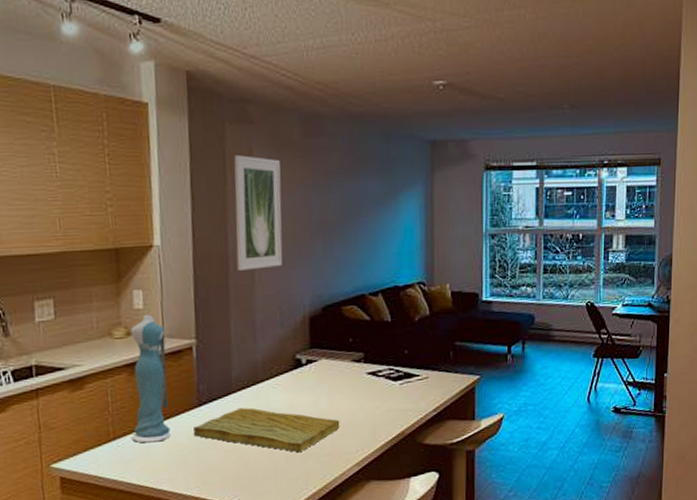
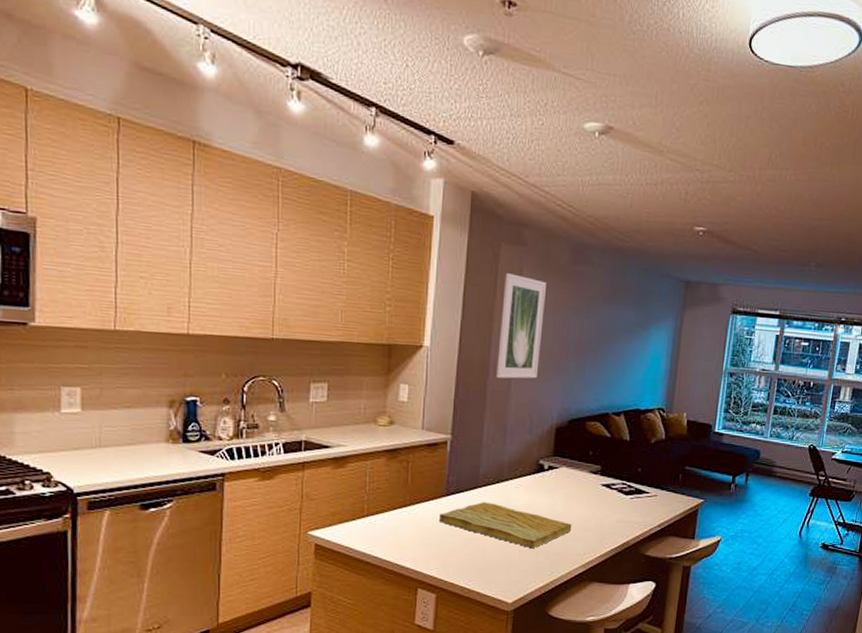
dress: present [130,314,171,444] -> none [383,407,424,523]

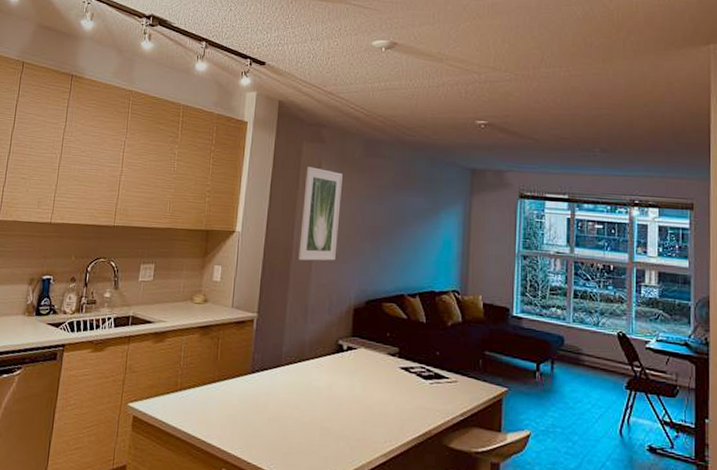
cutting board: present [440,501,572,549] -> none [245,380,372,433]

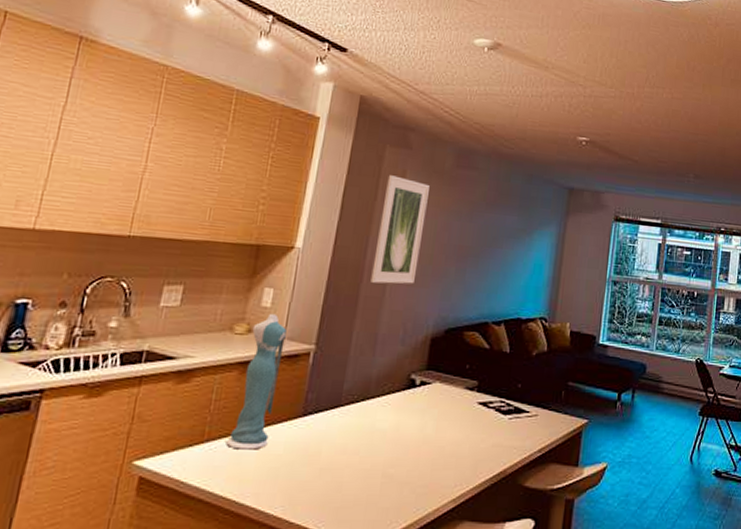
dress: none [194,286,234,399] -> present [226,313,287,450]

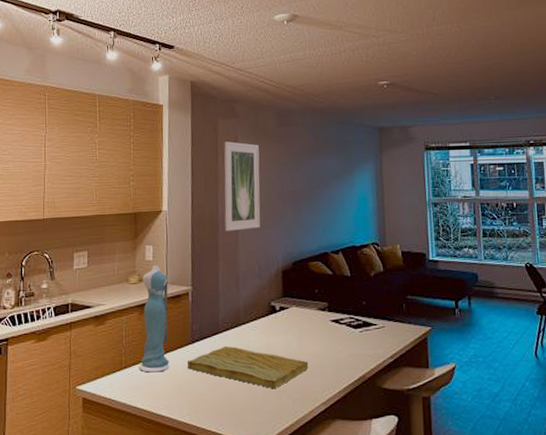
cutting board: none [292,422,443,480] -> present [188,345,309,389]

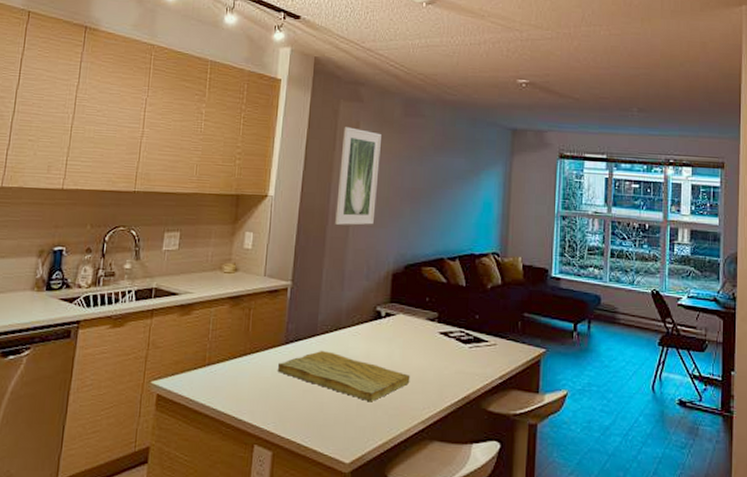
dress: present [139,265,170,373] -> none [223,254,266,373]

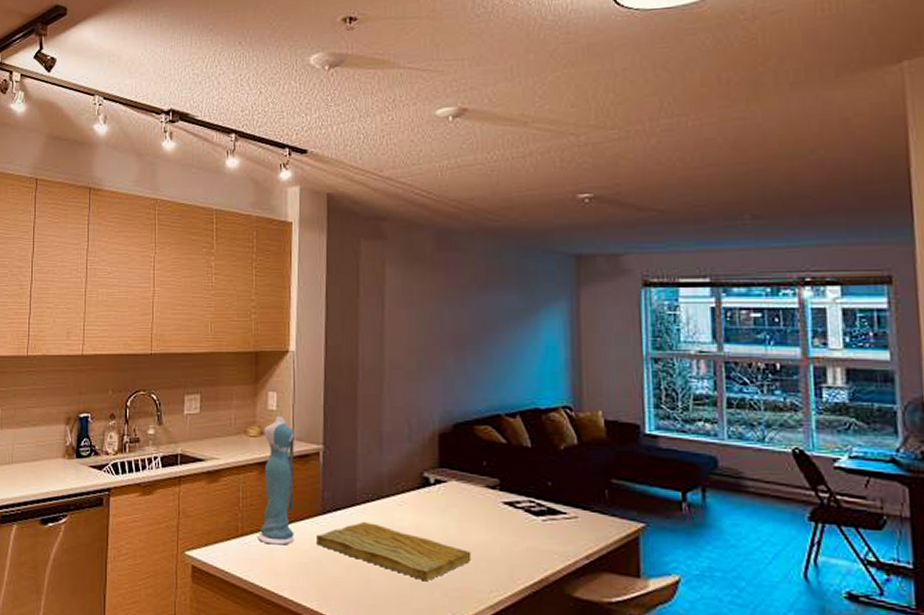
dress: none [223,254,266,373] -> present [258,416,295,545]
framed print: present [335,127,381,225] -> none [366,269,413,380]

